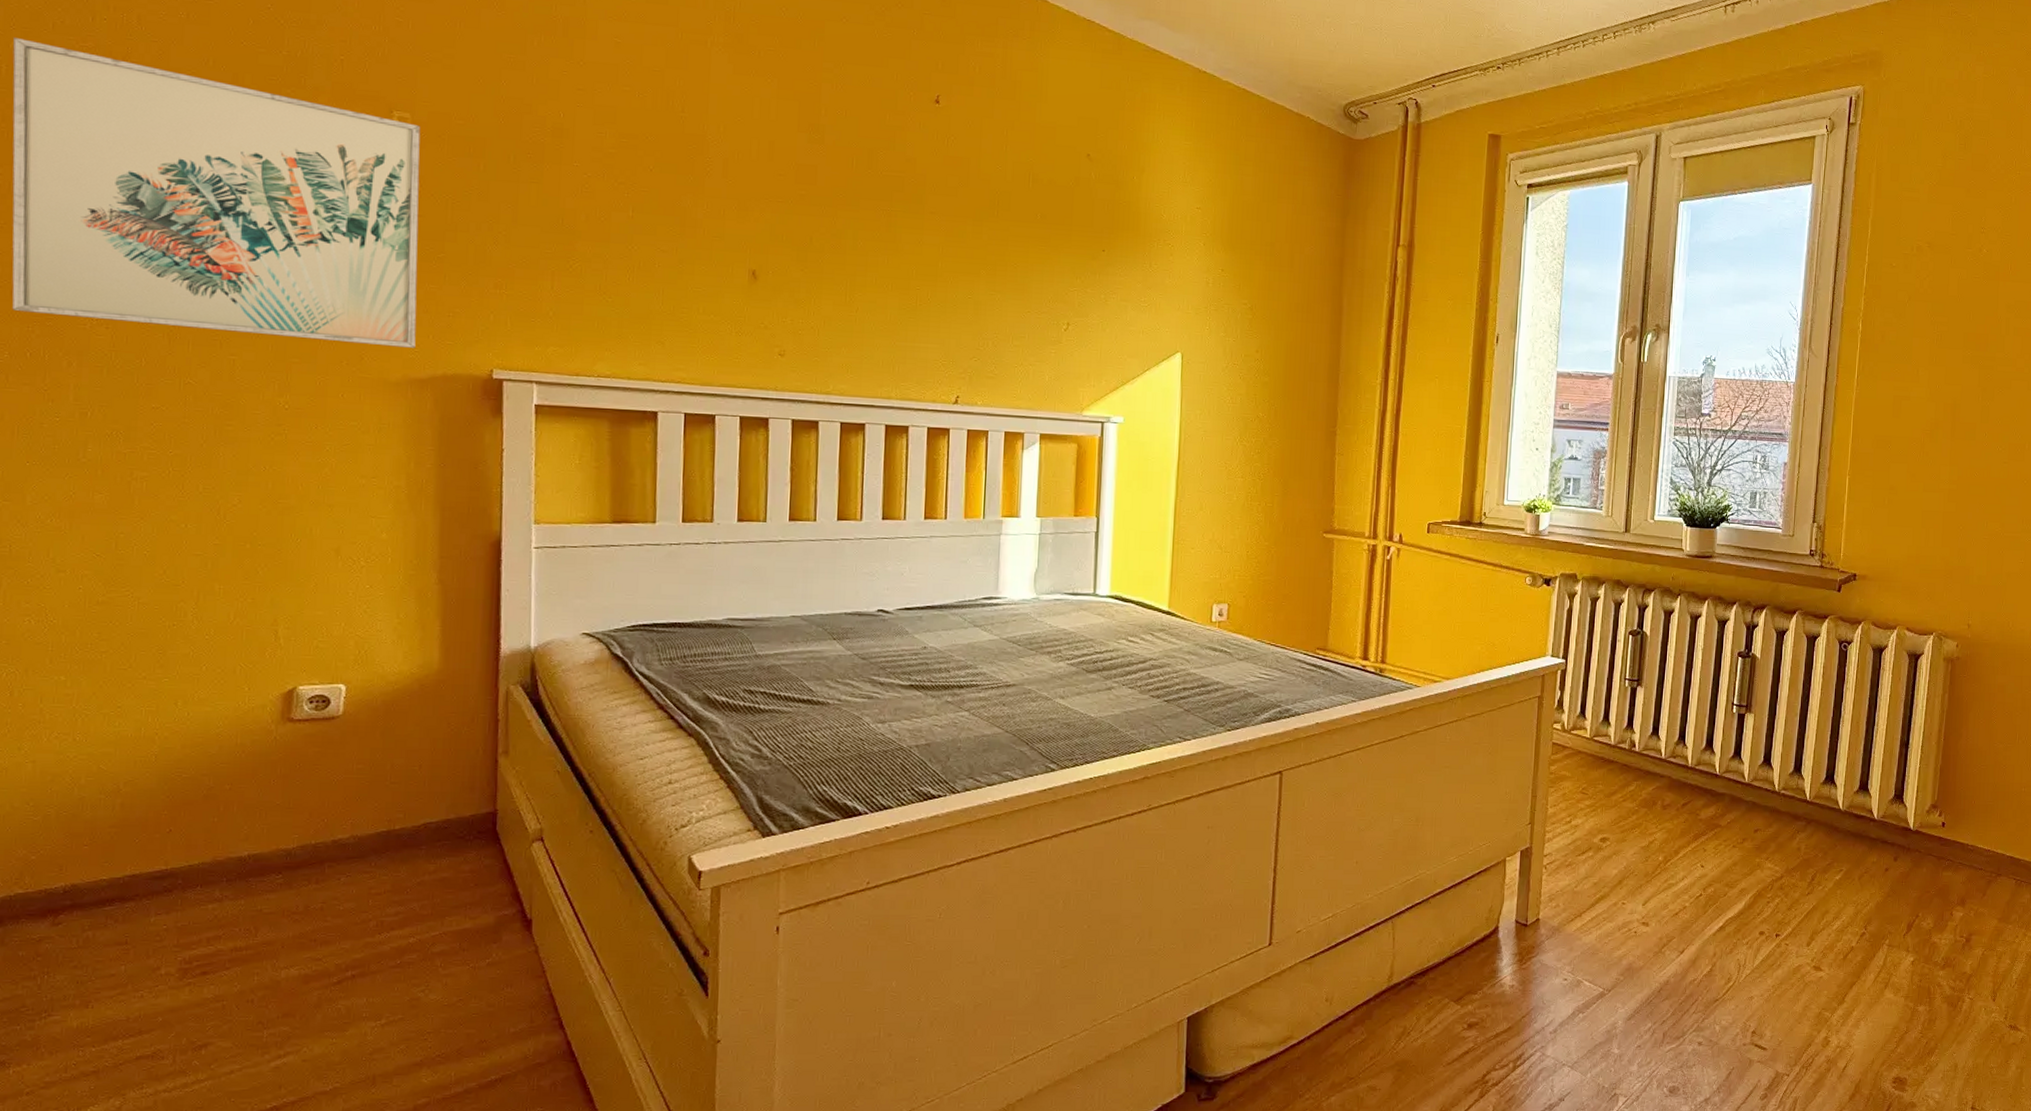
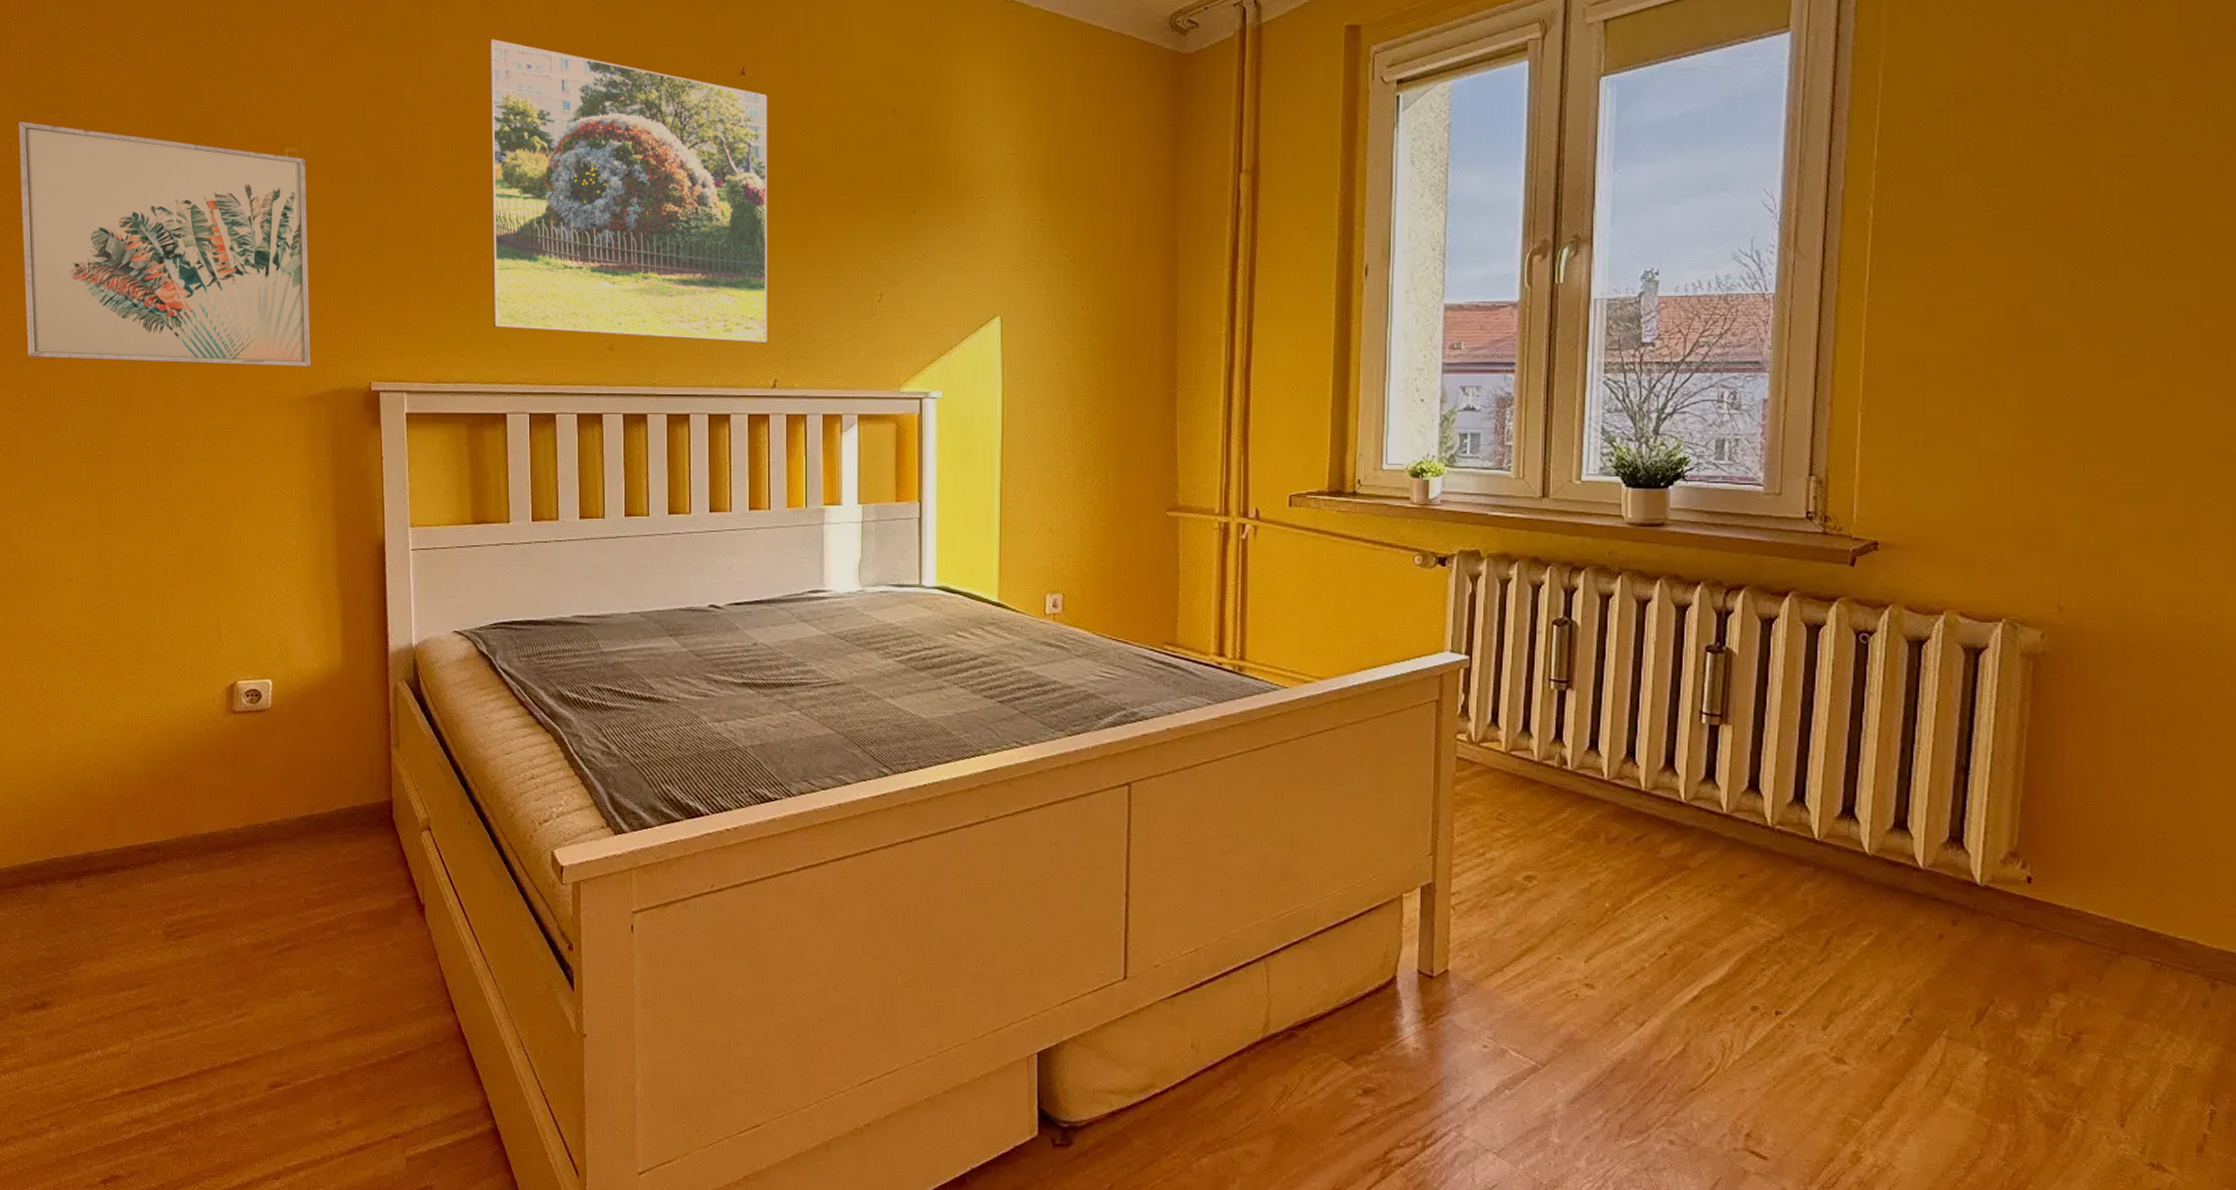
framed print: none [646,31,961,361] -> present [489,39,768,343]

